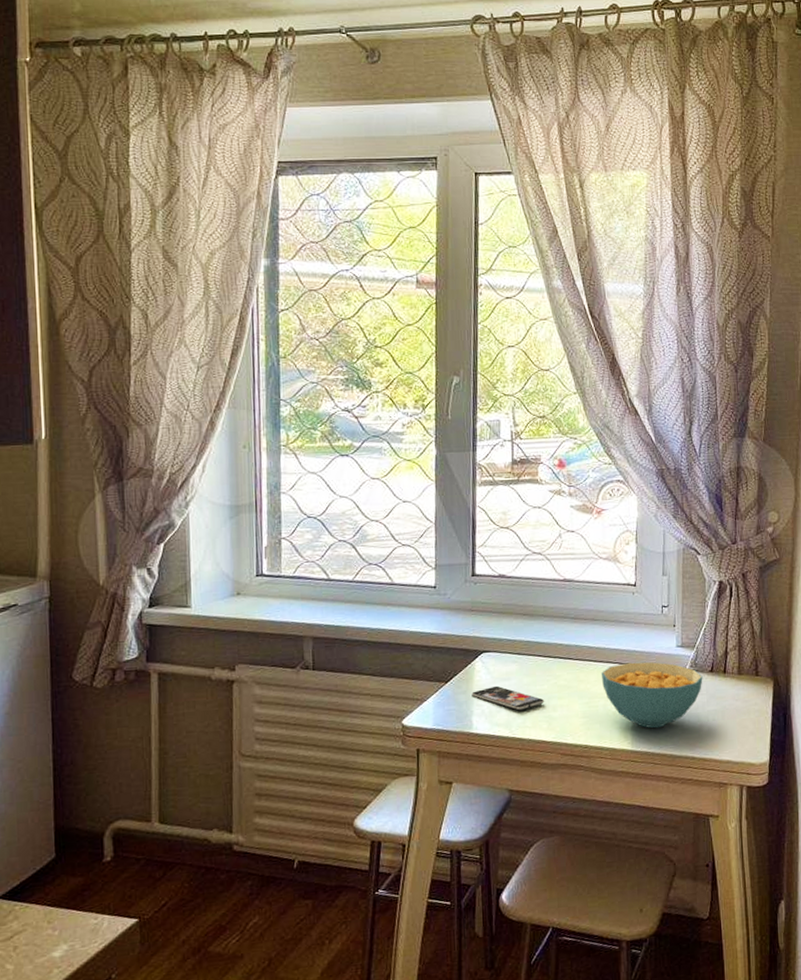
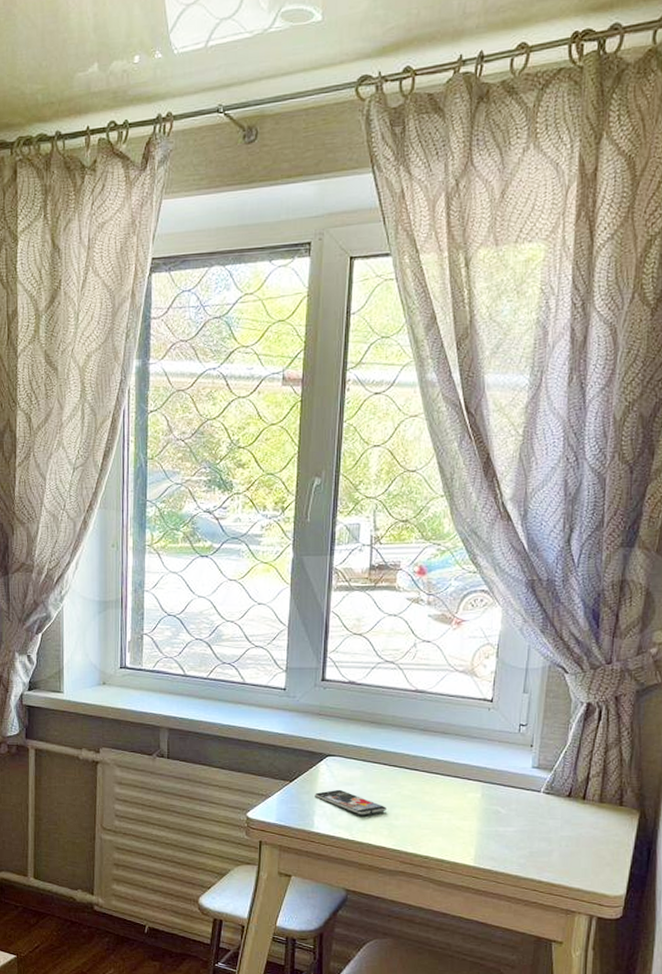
cereal bowl: present [600,662,703,729] -> none [447,779,559,848]

